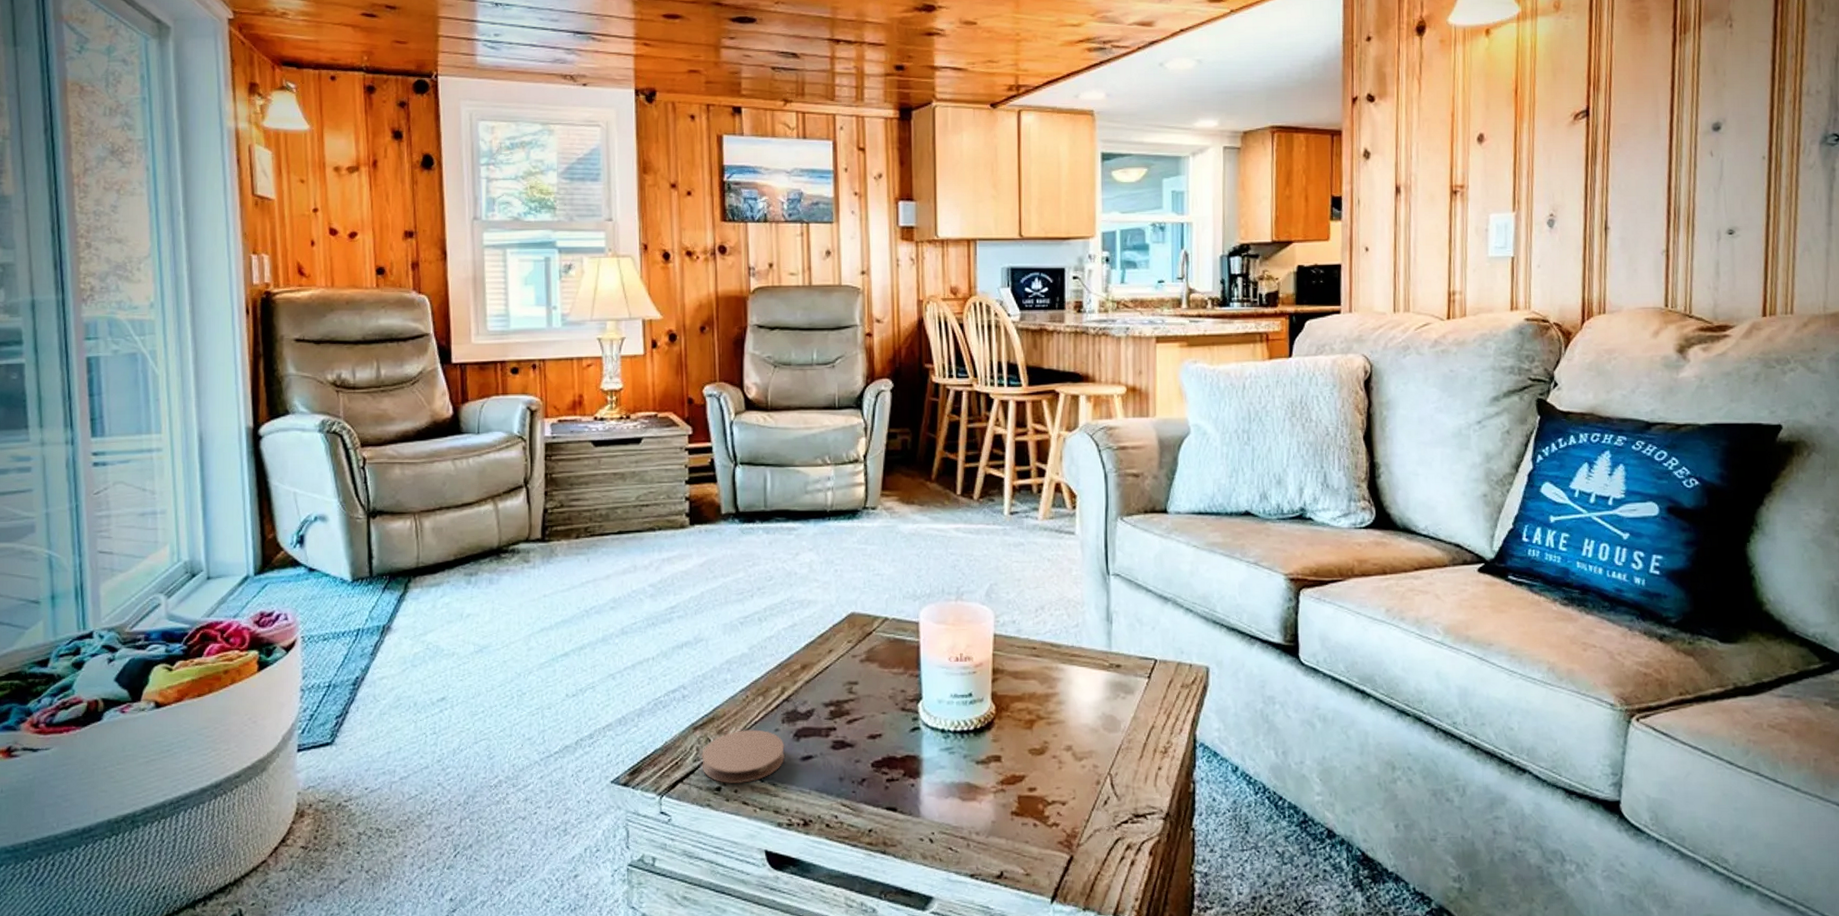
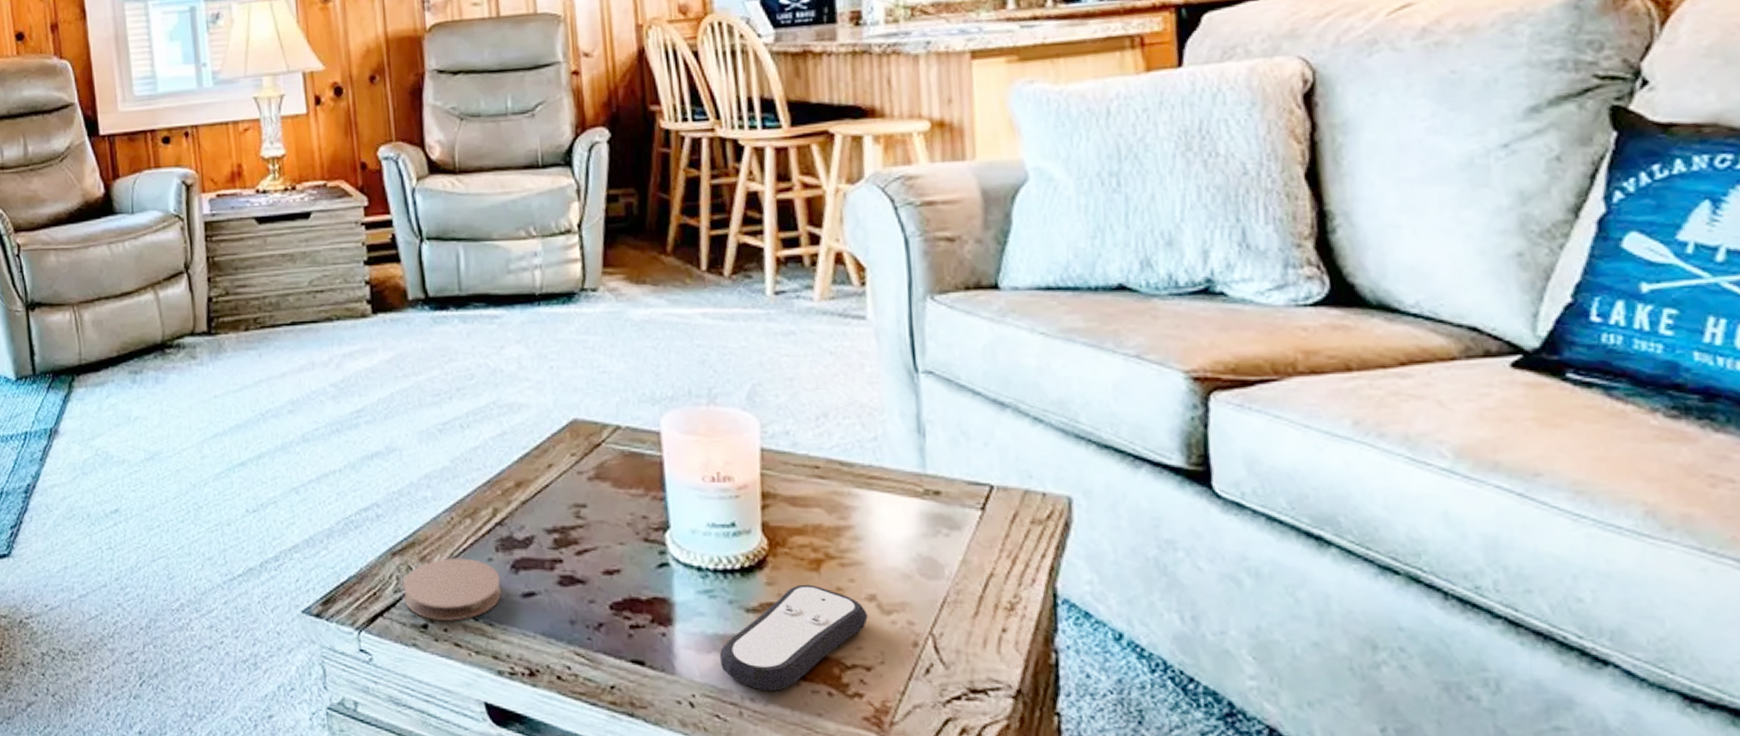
remote control: none [954,740,1065,826] -> present [719,584,868,692]

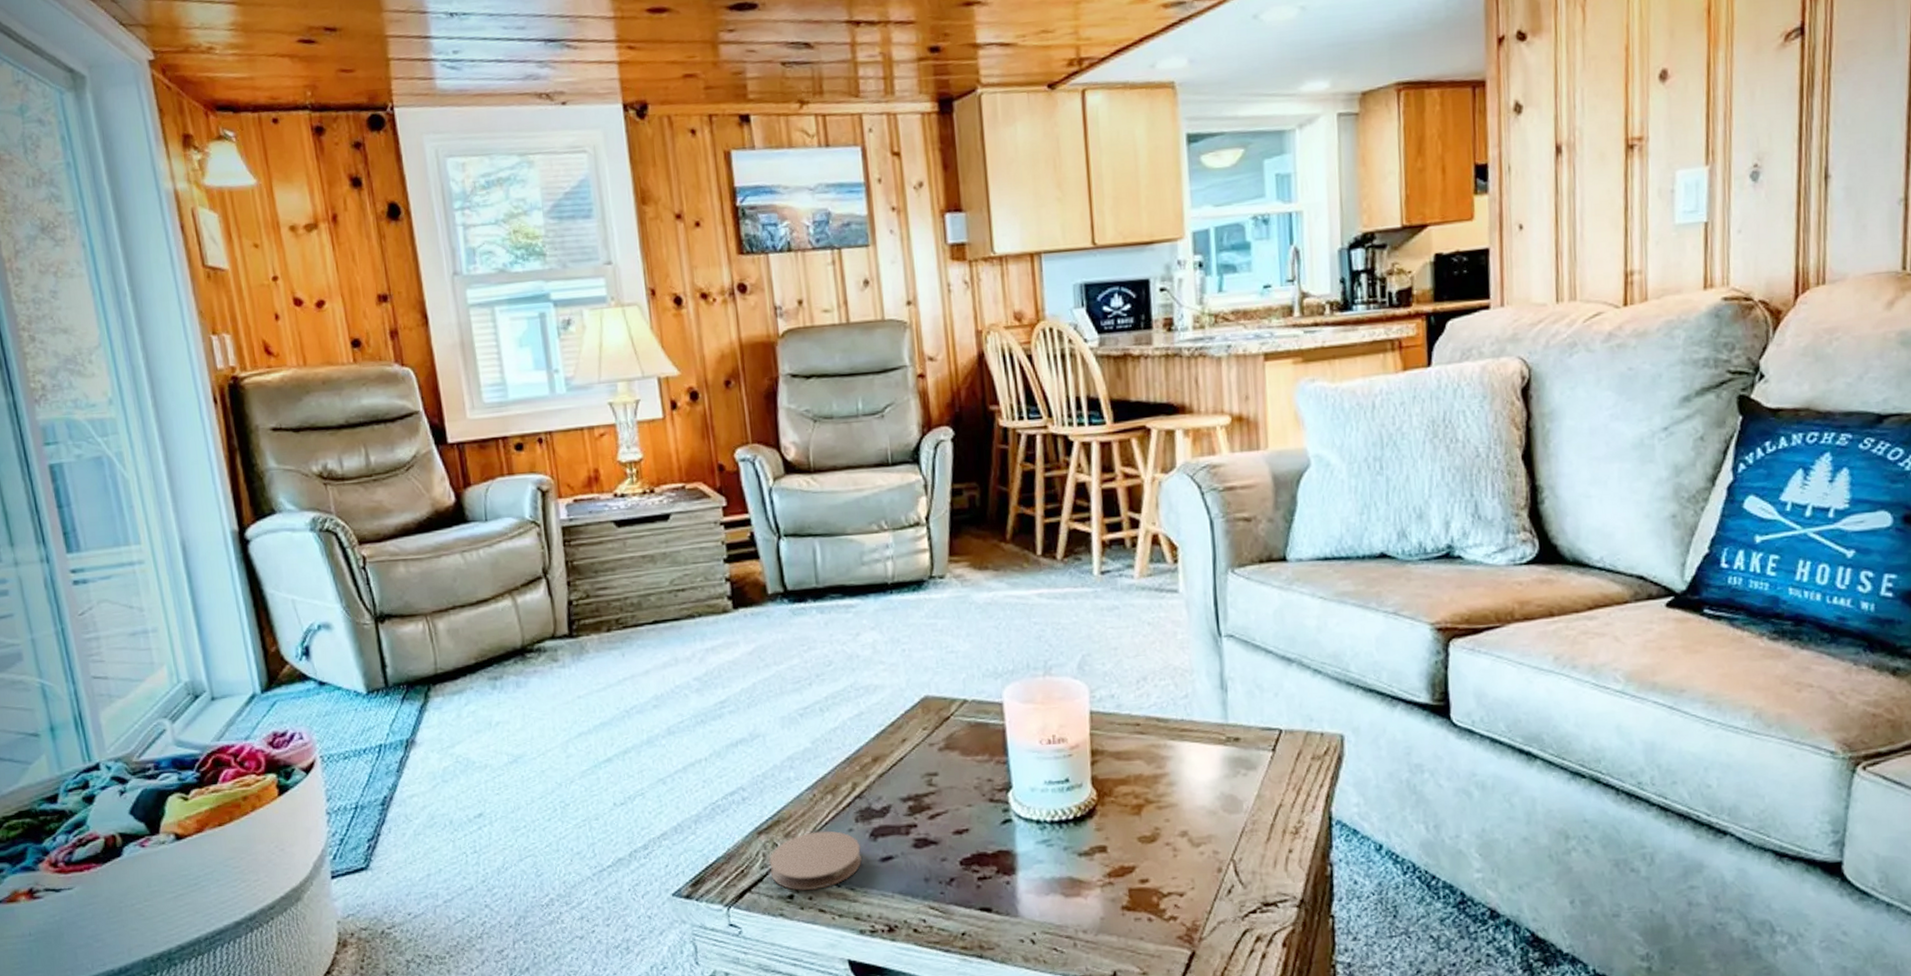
remote control: present [719,584,868,692] -> none [1056,827,1181,923]

